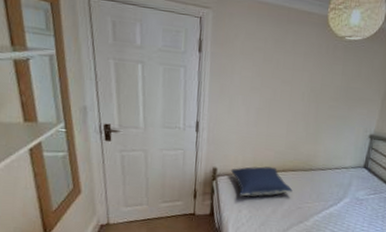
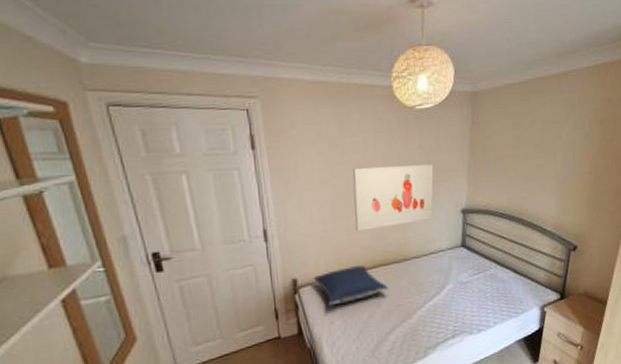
wall art: none [273,82,352,139] -> present [352,164,434,232]

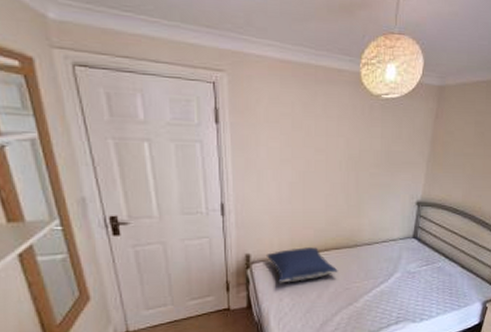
wall art: present [352,164,434,232] -> none [311,151,394,214]

